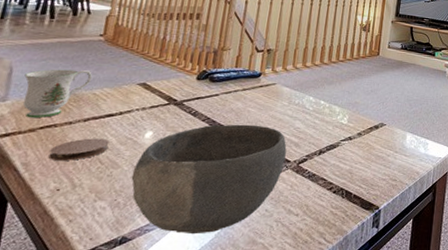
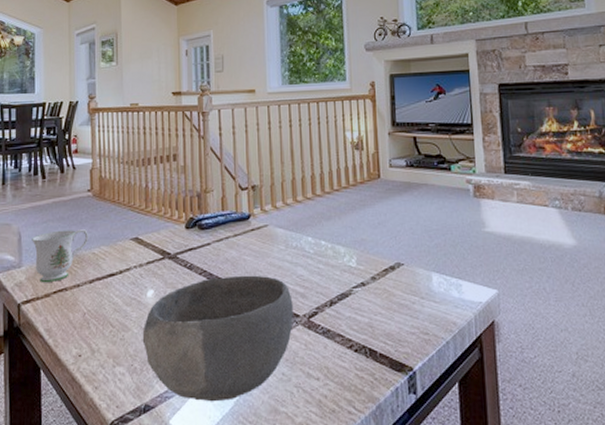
coaster: present [48,138,110,161] -> none [66,300,116,325]

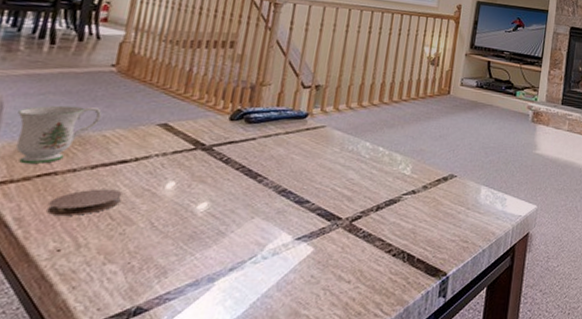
coaster: none [66,300,116,325] -> present [47,189,122,216]
bowl: present [142,275,293,402] -> none [148,174,338,305]

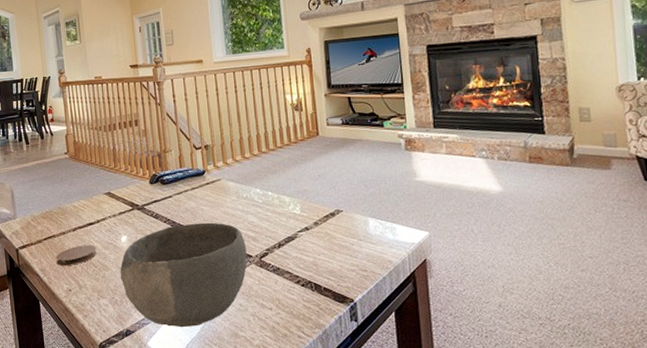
mug: present [15,105,102,165] -> none [22,186,70,232]
bowl: none [148,174,338,305] -> present [120,222,247,328]

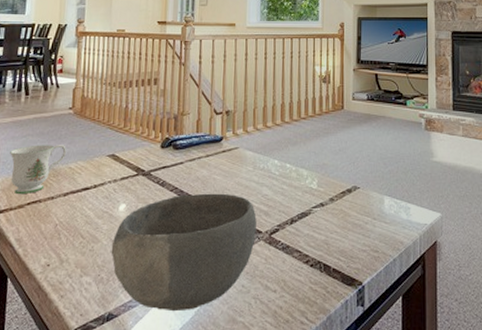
mug: none [22,186,70,232] -> present [10,145,67,195]
coaster: present [56,245,97,266] -> none [37,213,88,236]

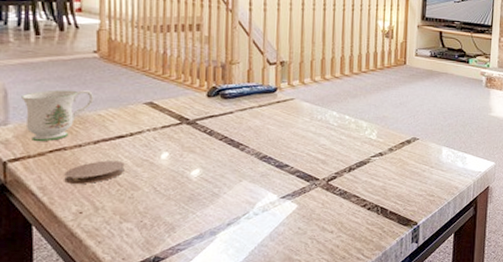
coaster: none [37,213,88,236] -> present [64,161,125,184]
bowl: present [111,193,257,312] -> none [154,142,314,253]

